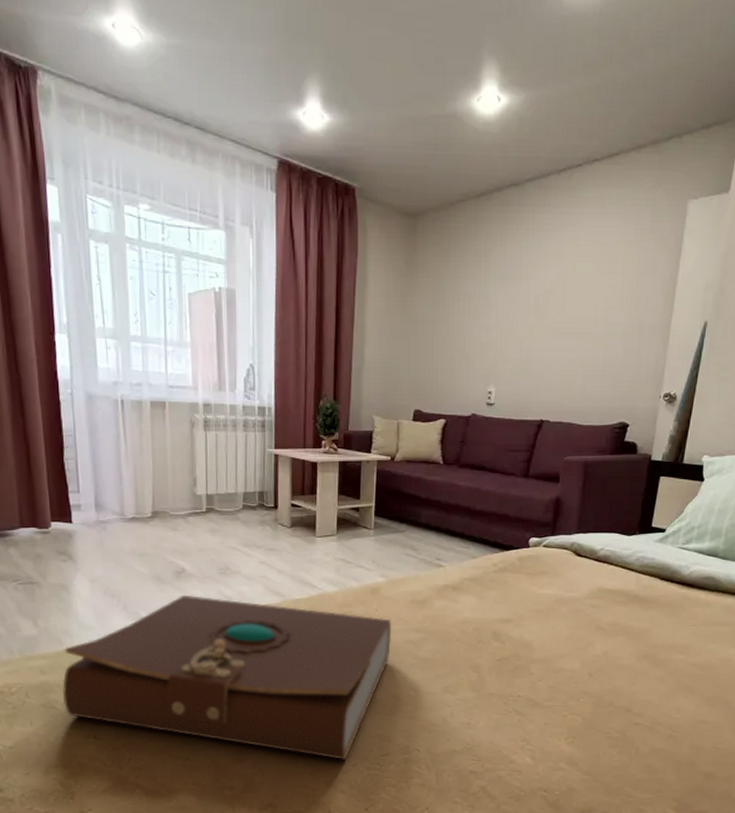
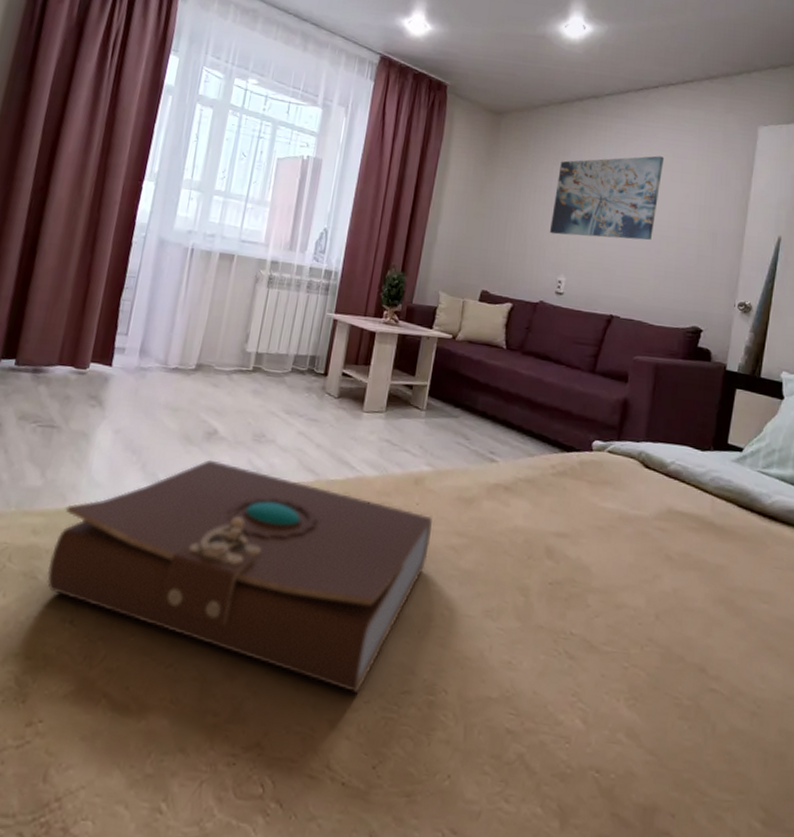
wall art: none [476,246,590,344] -> present [549,155,665,240]

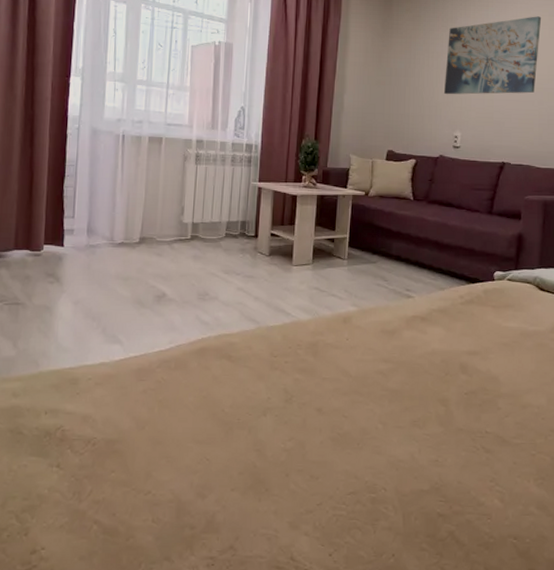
book: present [47,459,432,693] -> none [31,319,361,498]

